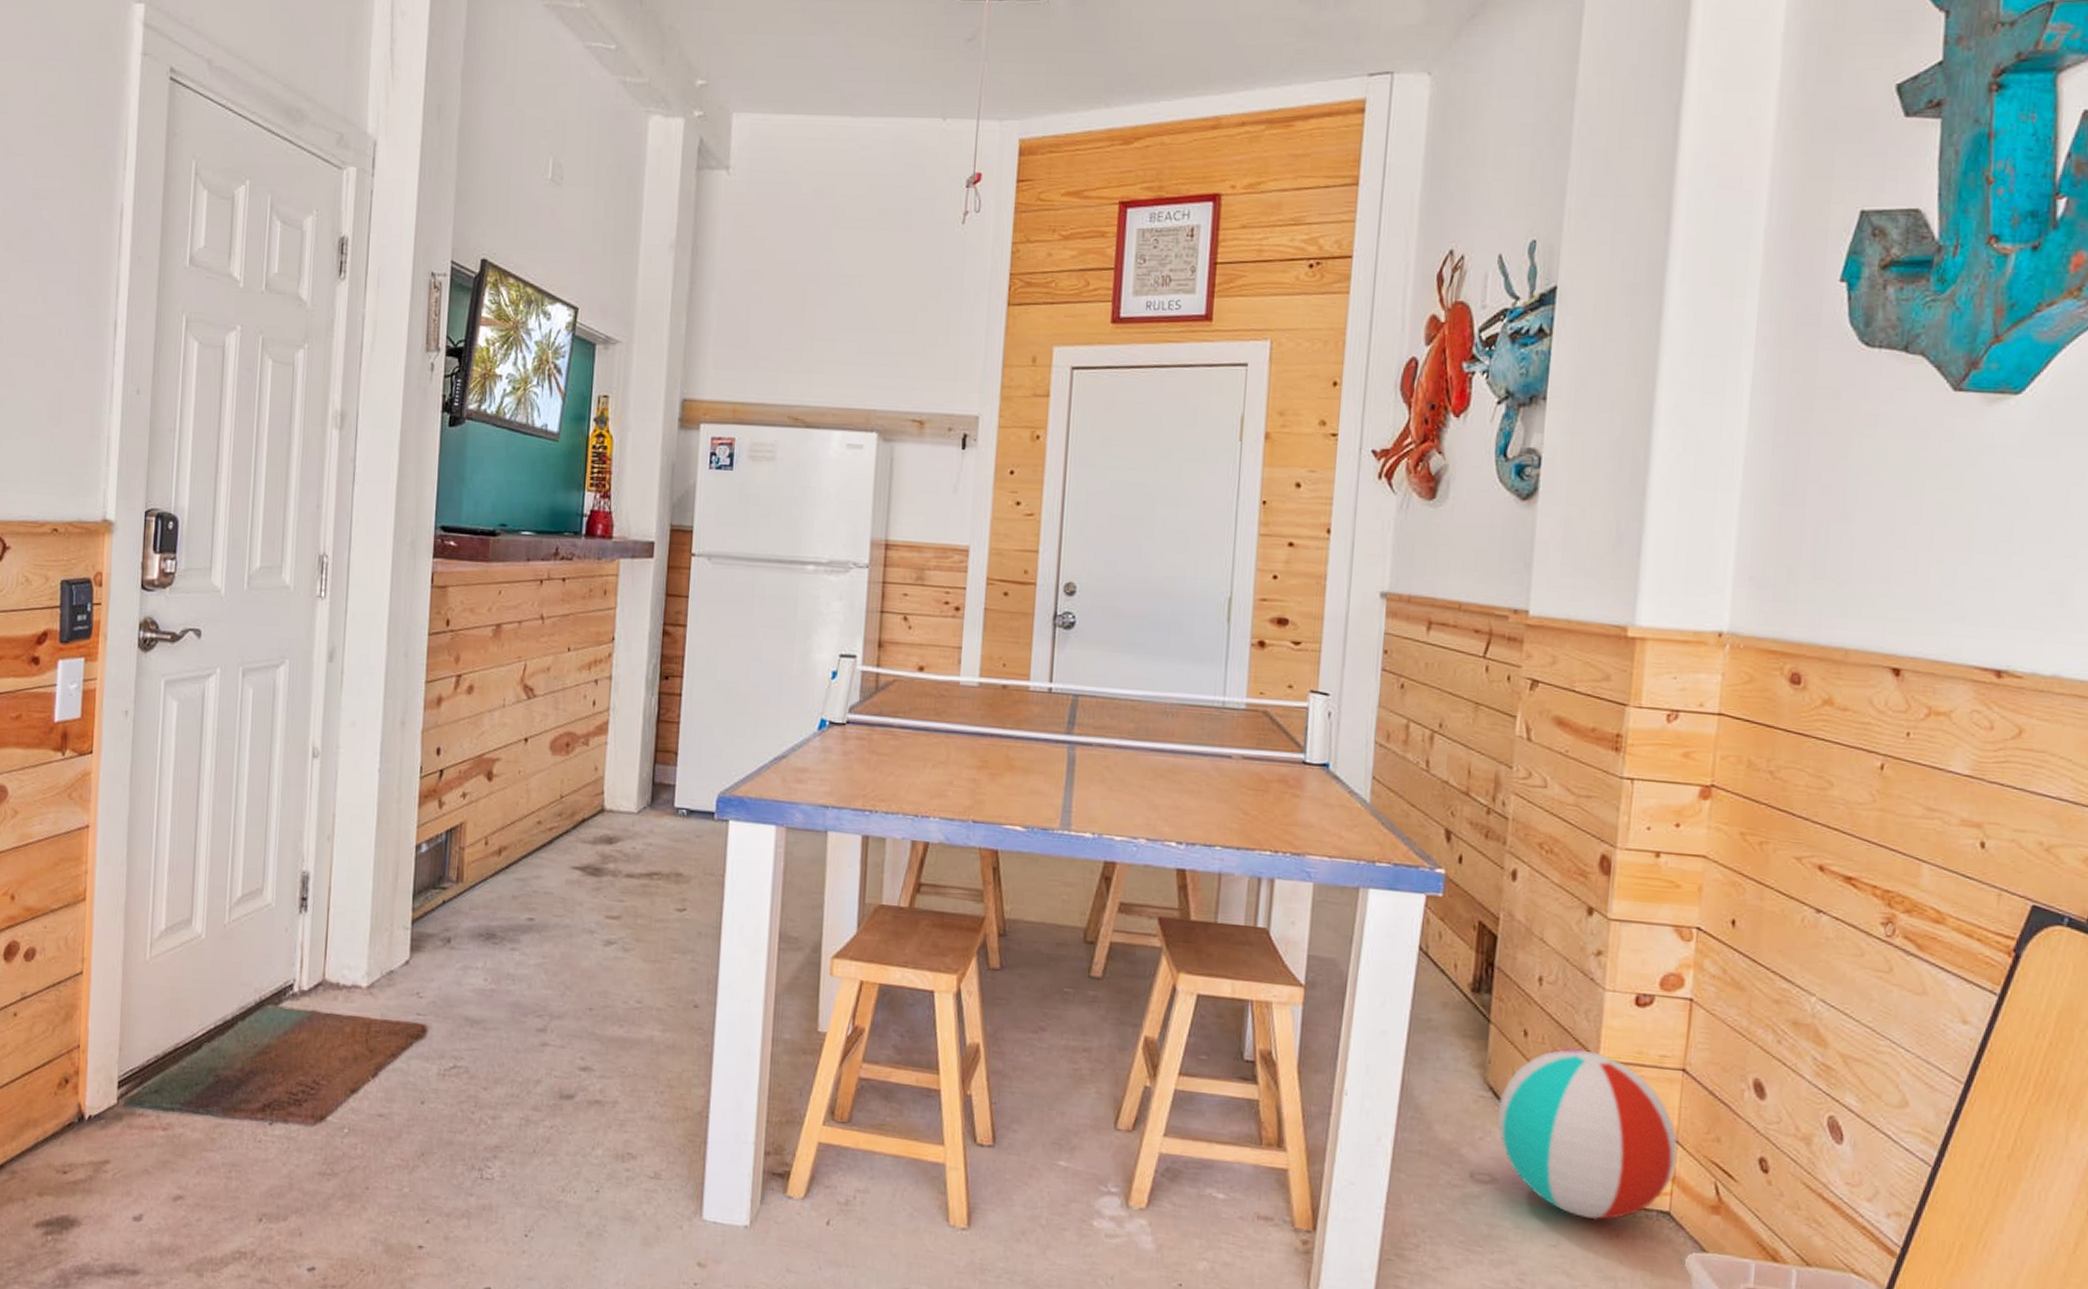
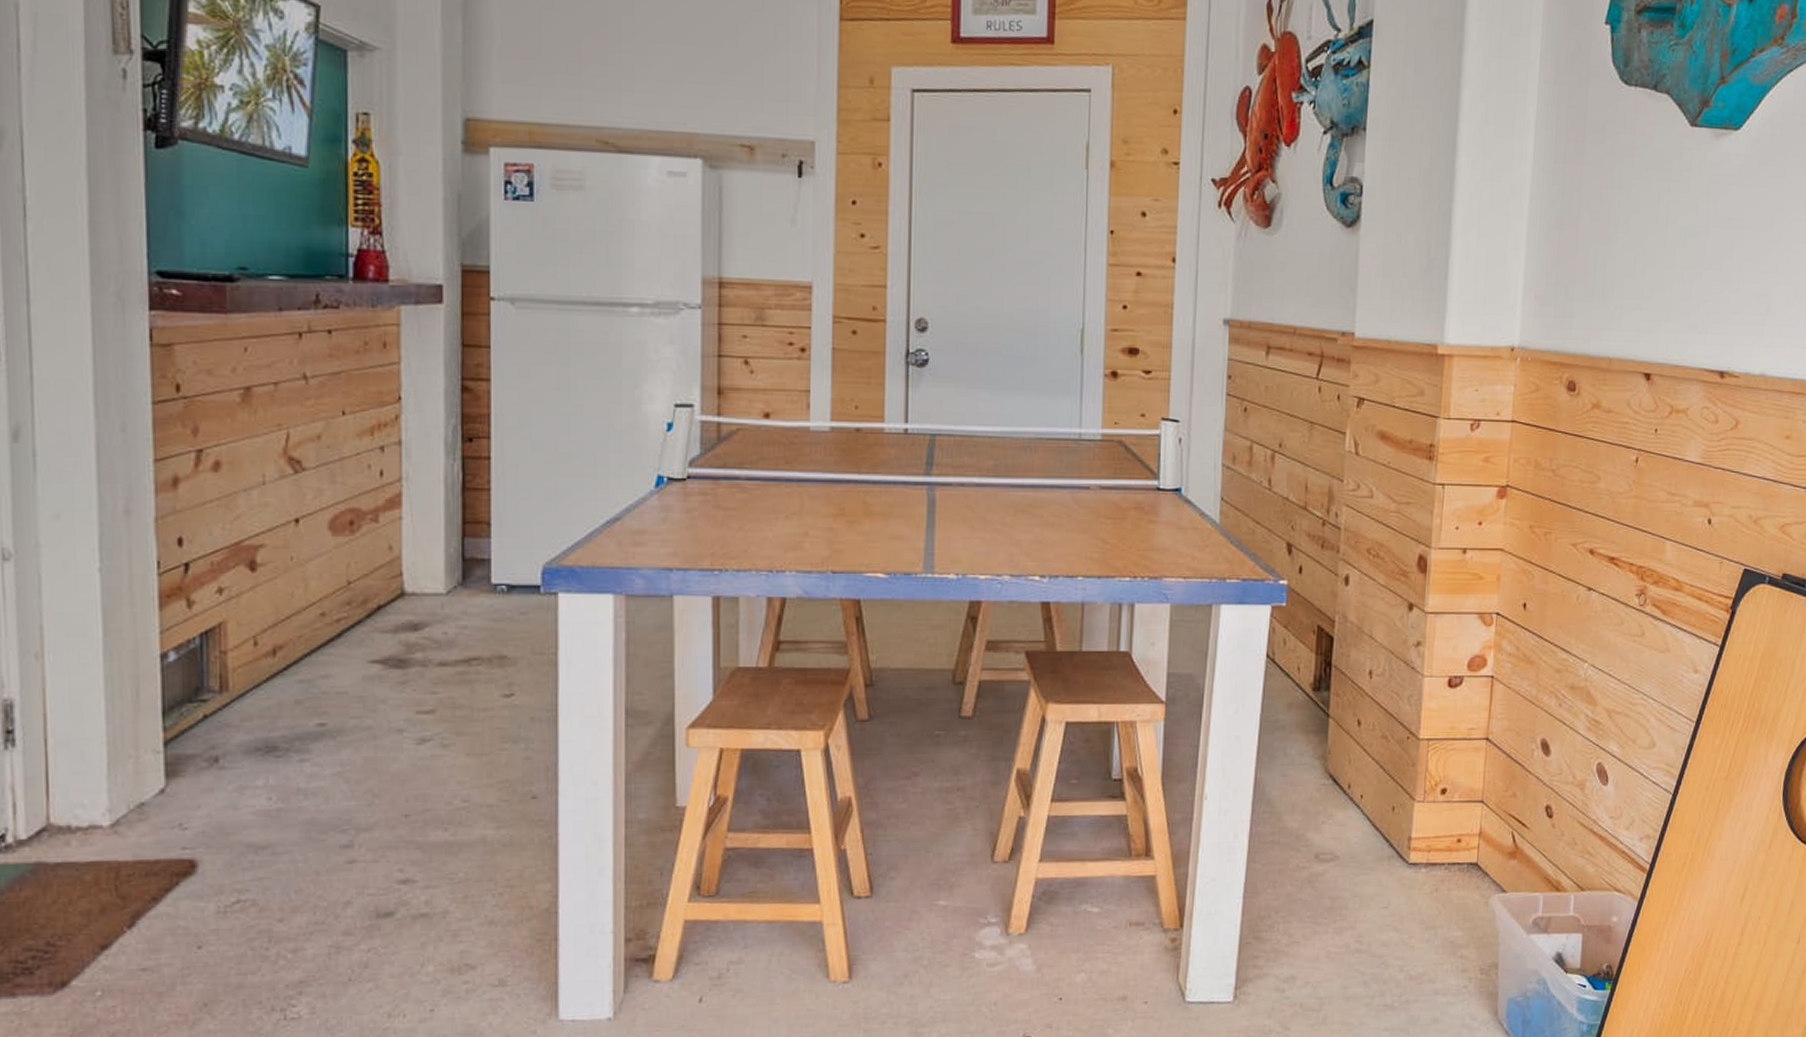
beach ball: present [1497,1049,1678,1220] -> none [1336,731,1483,880]

